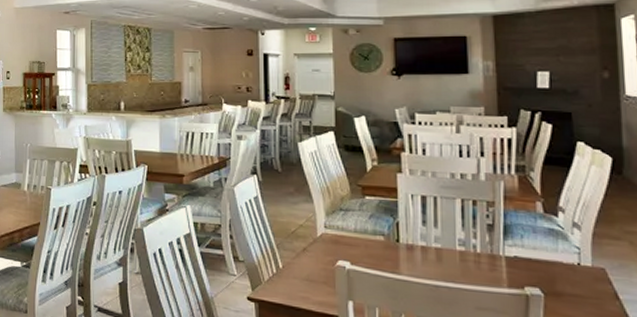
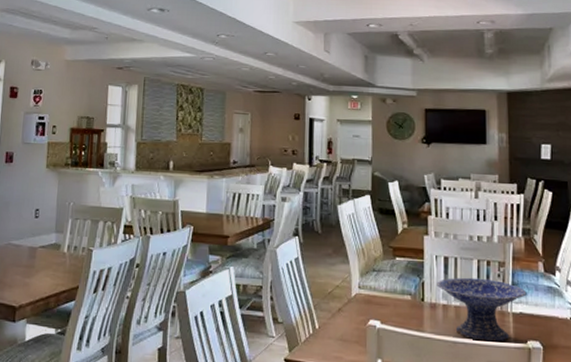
decorative bowl: none [413,217,522,287] -> present [437,277,527,342]

